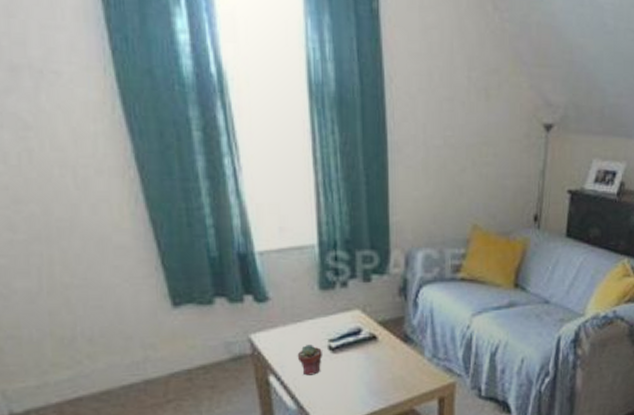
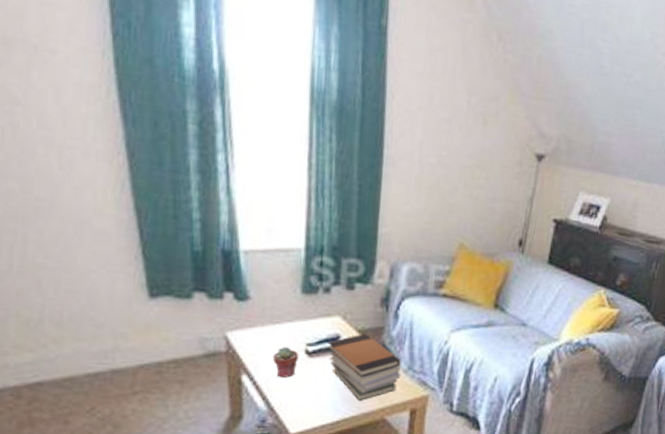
book stack: none [349,325,425,393] -> present [327,333,401,401]

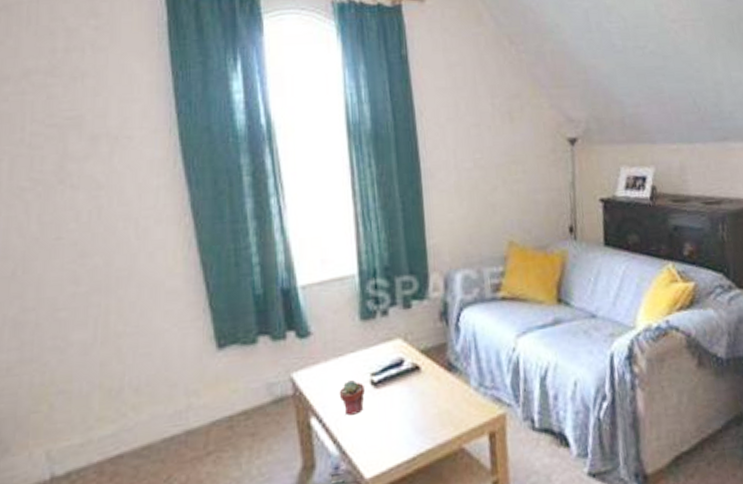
book stack: present [327,333,401,401] -> none [392,353,472,430]

